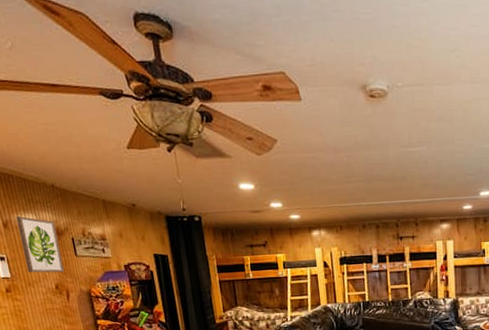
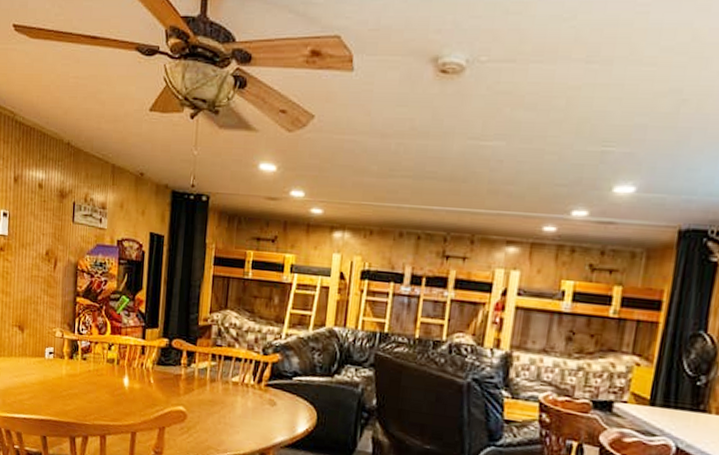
wall art: present [16,216,64,273] -> none [24,172,61,239]

